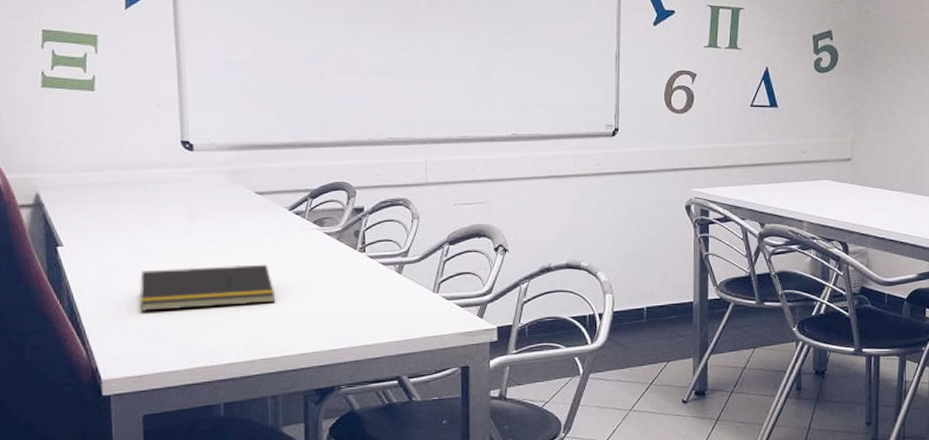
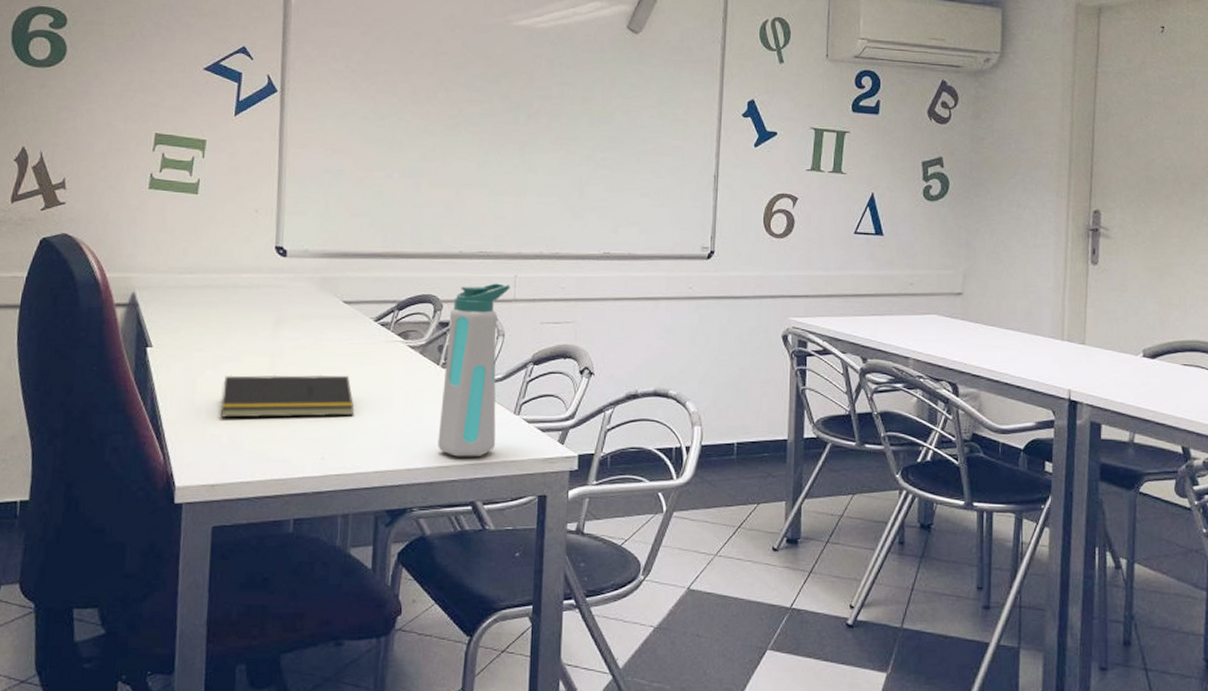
water bottle: none [360,167,422,336] -> present [438,282,510,457]

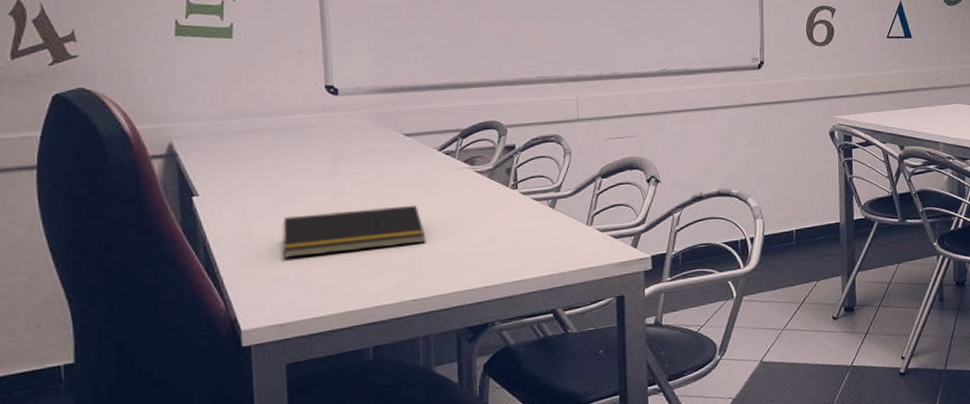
water bottle: present [438,282,510,457] -> none [513,104,573,270]

